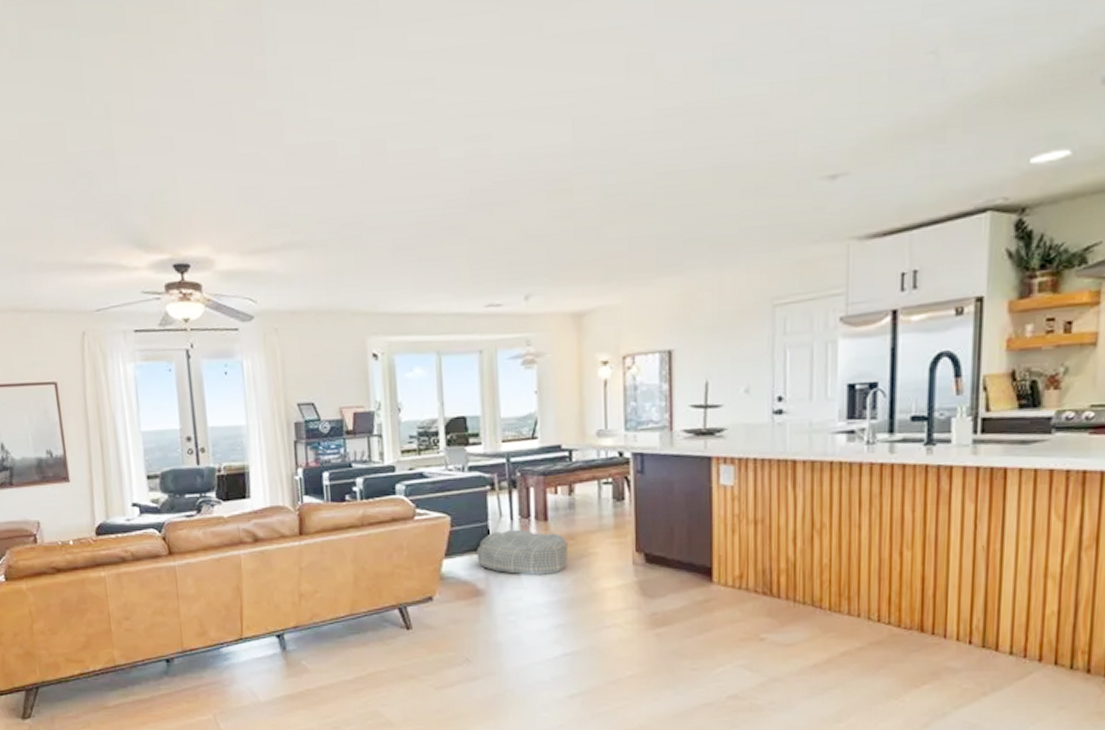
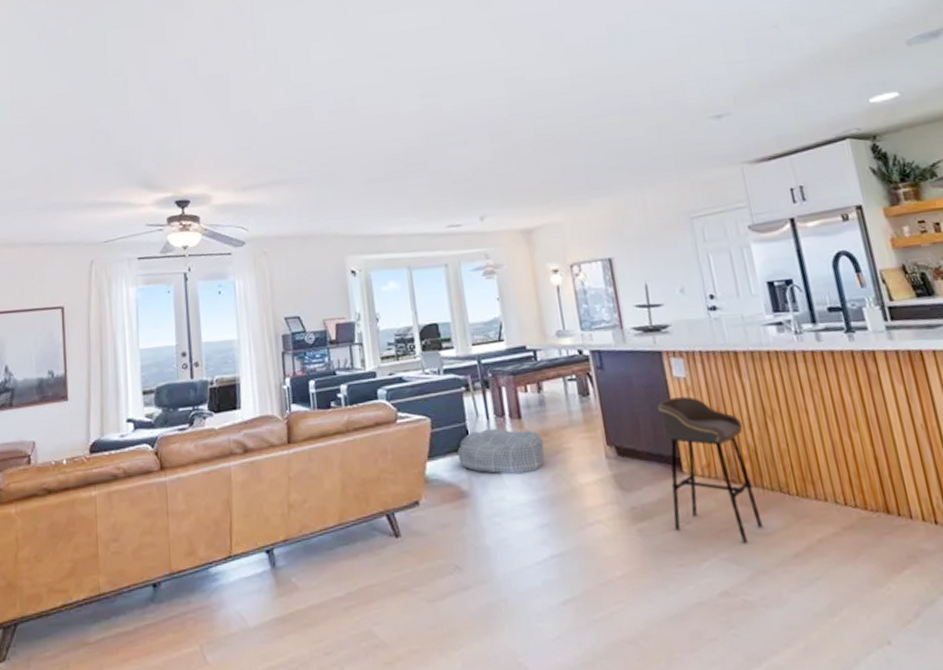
bar stool: none [694,506,786,652] -> present [658,396,763,543]

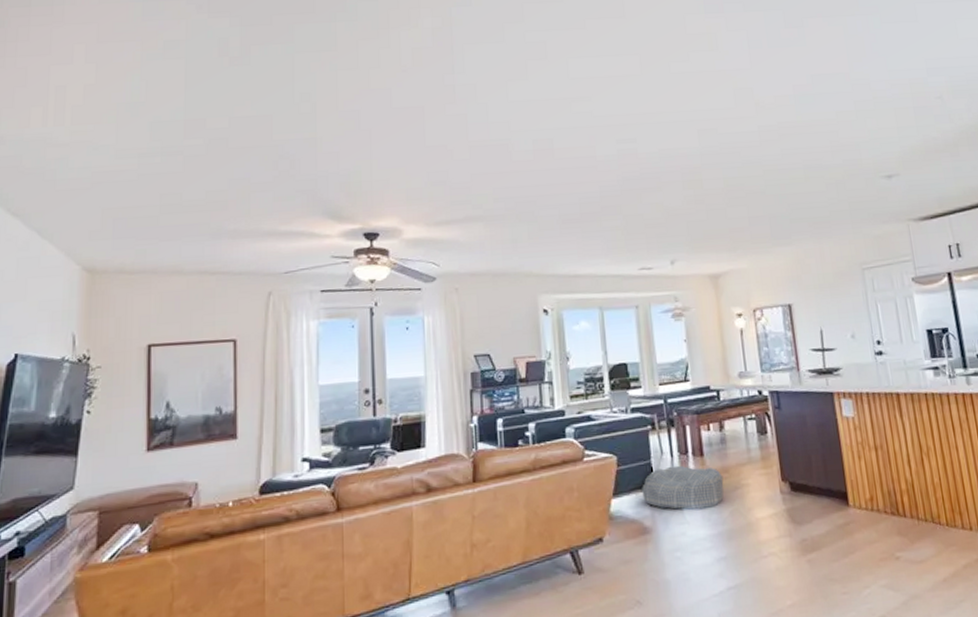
bar stool: present [658,396,763,543] -> none [828,435,917,570]

